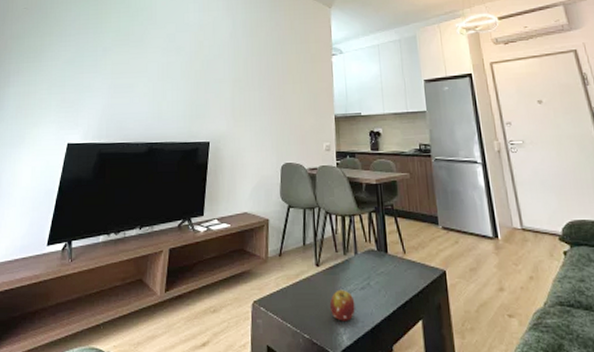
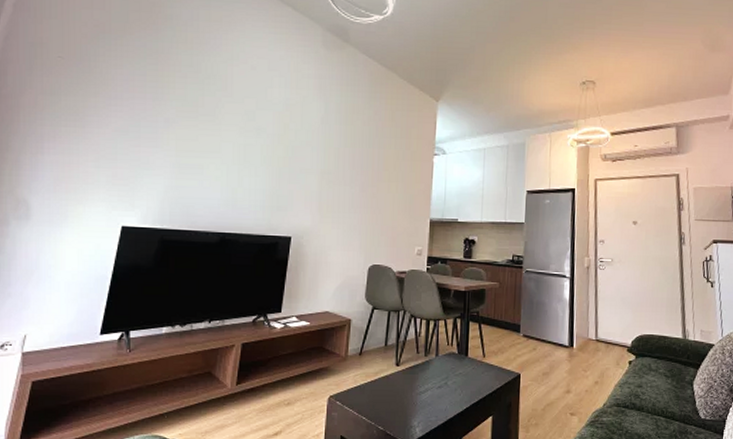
fruit: present [329,289,355,321] -> none [405,387,431,416]

